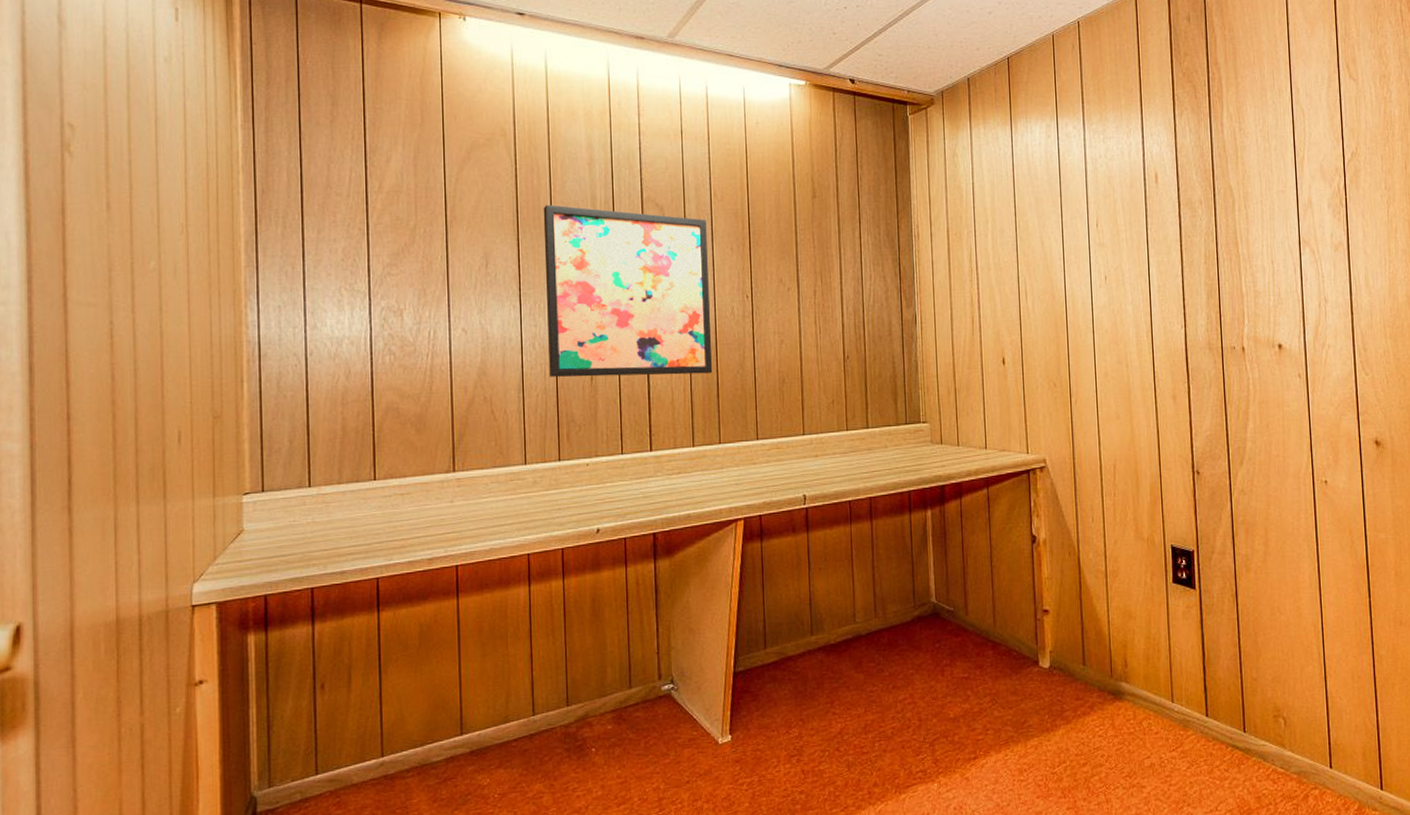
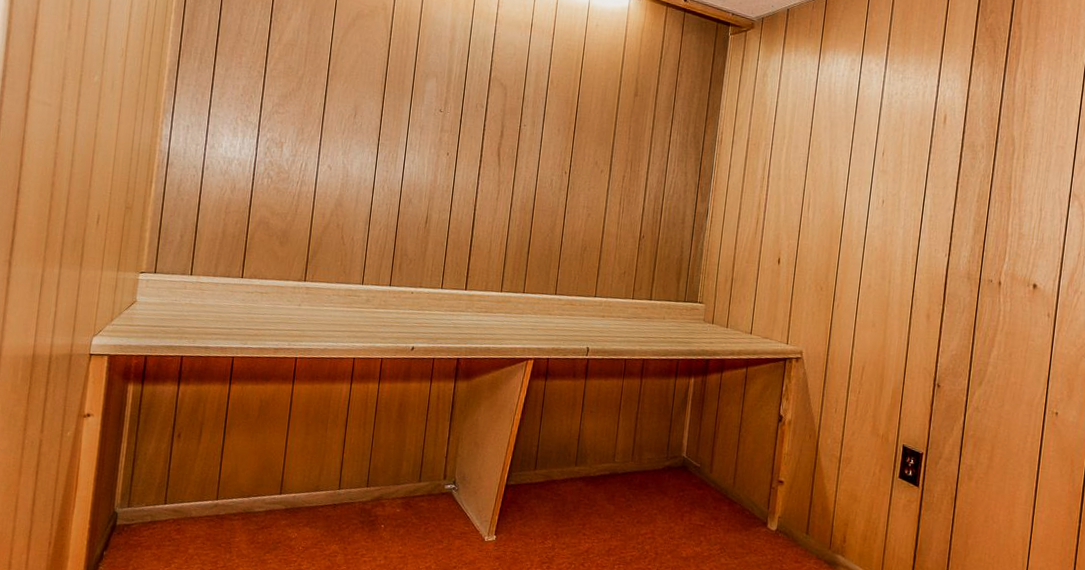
wall art: present [543,205,713,377] -> none [392,72,541,233]

